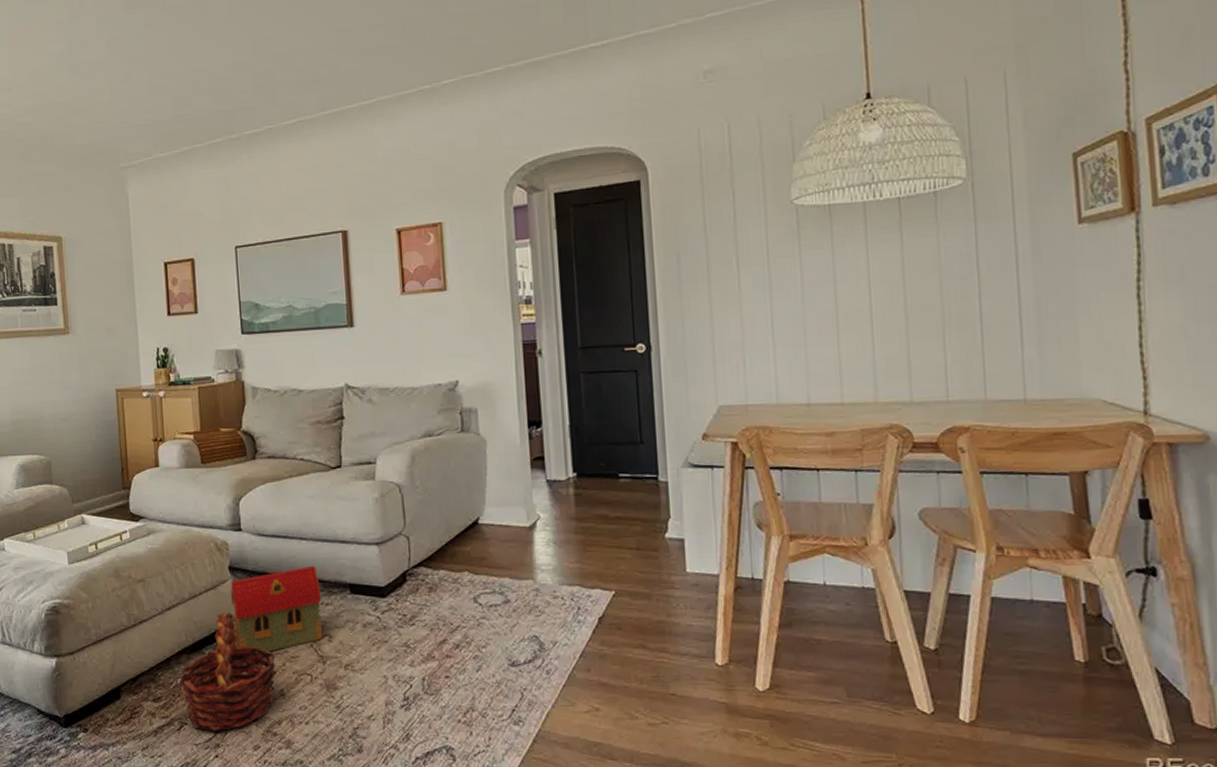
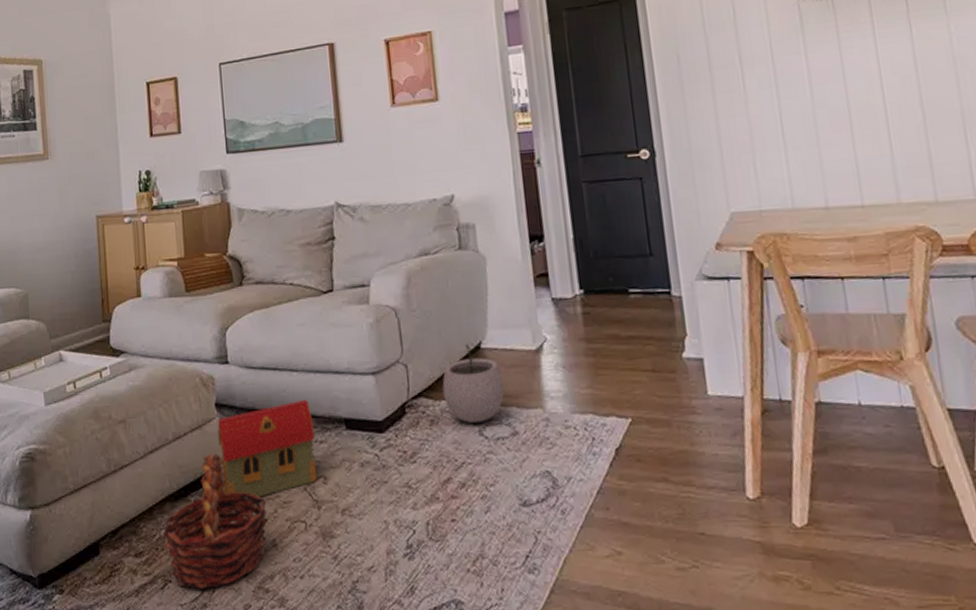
plant pot: none [441,518,498,591] -> present [442,343,504,423]

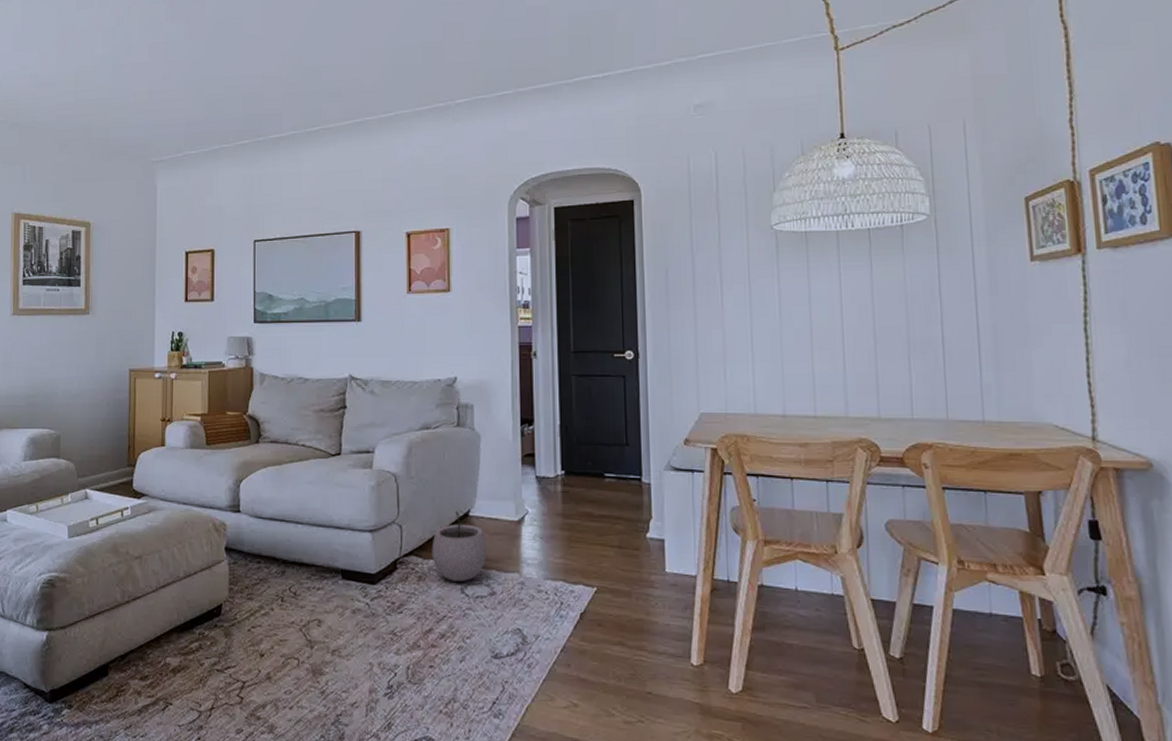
basket: present [162,453,267,589] -> none [167,592,265,713]
toy house: present [217,399,317,503] -> none [225,549,314,638]

